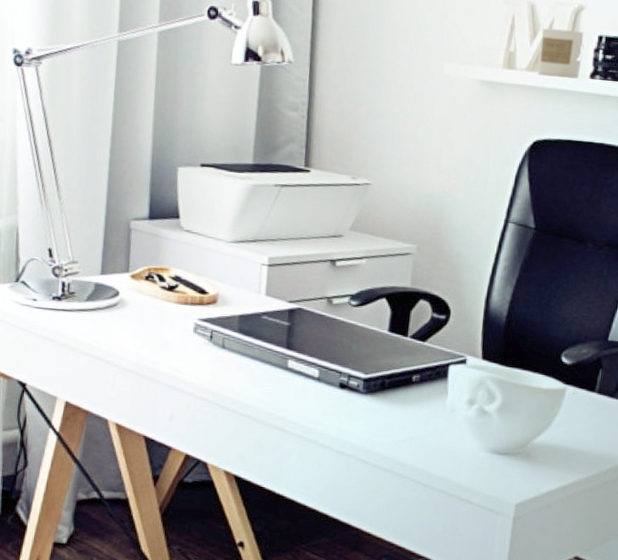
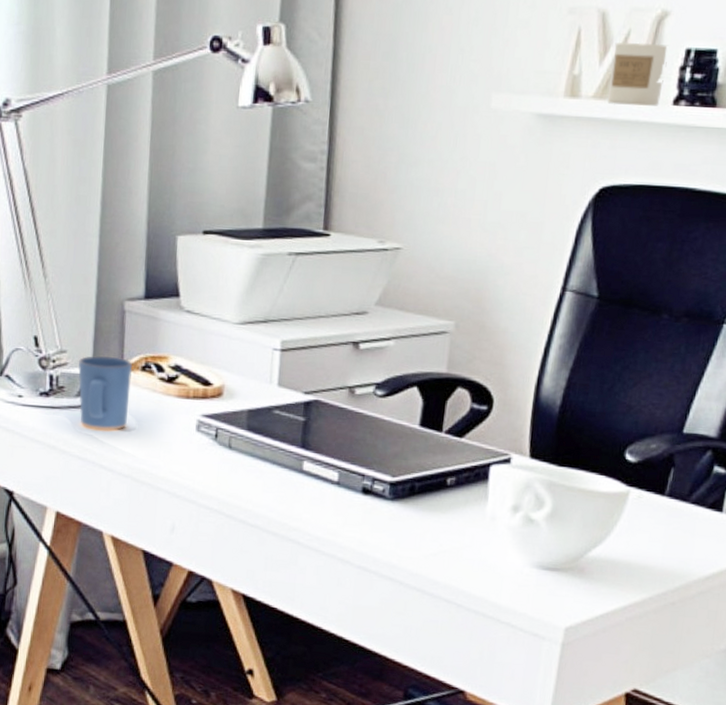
mug: none [88,266,138,331] -> present [78,356,133,431]

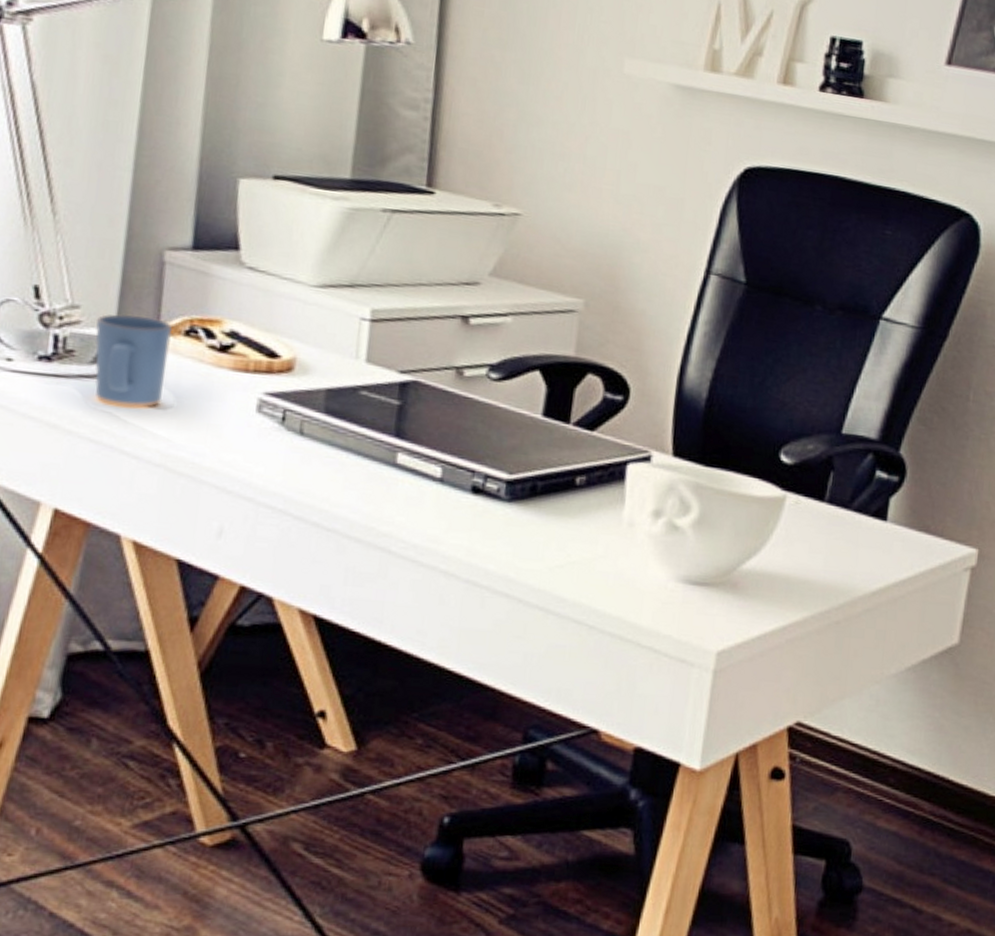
candle: present [607,41,669,106] -> none [750,22,813,91]

